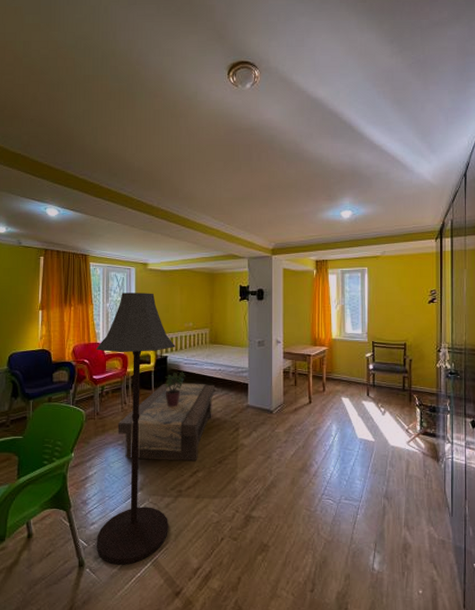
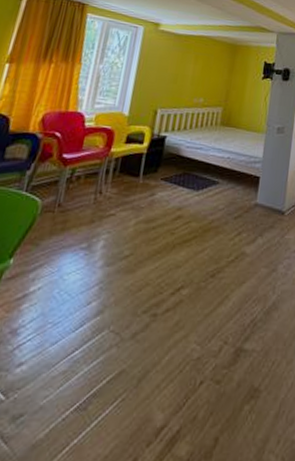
floor lamp: present [96,293,175,565] -> none [17,54,179,428]
coffee table: present [117,383,214,461] -> none [82,170,219,274]
potted plant: present [165,372,185,408] -> none [155,156,185,202]

